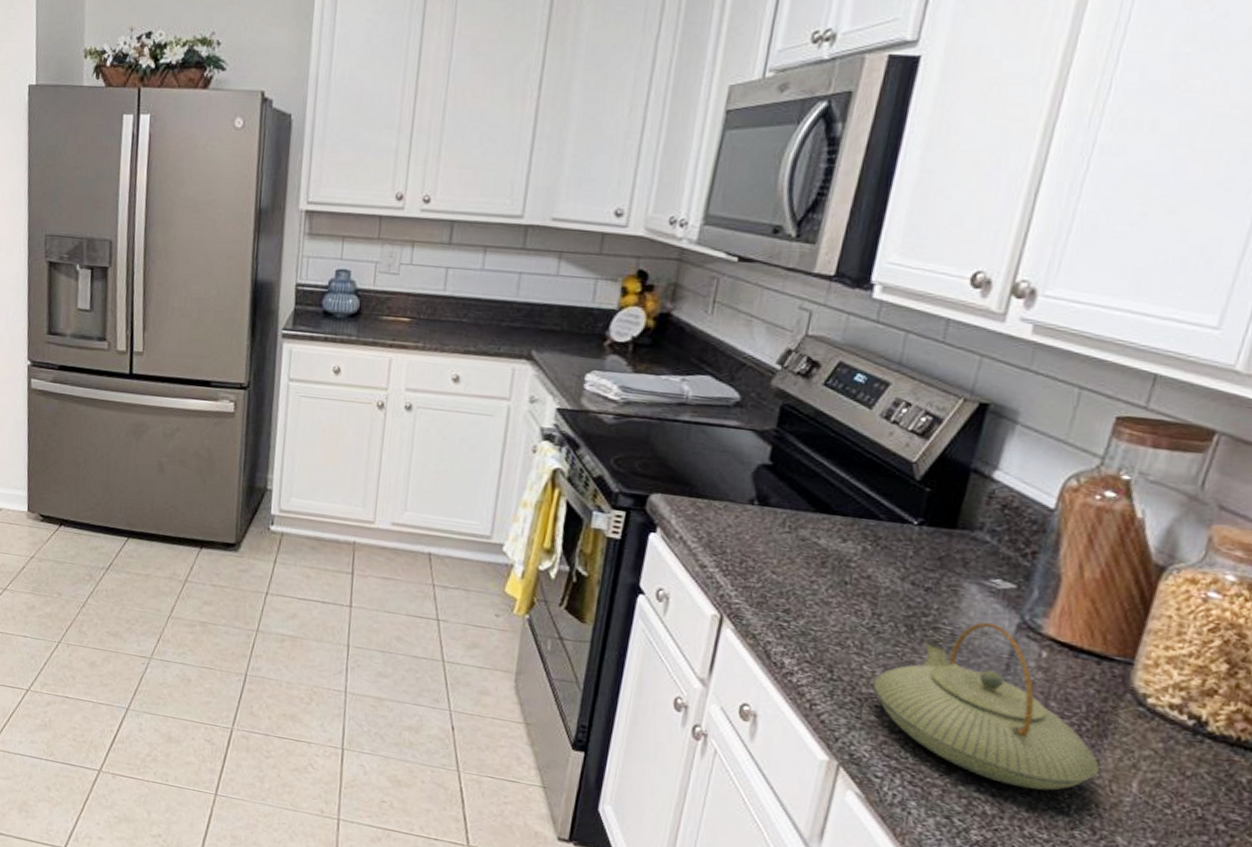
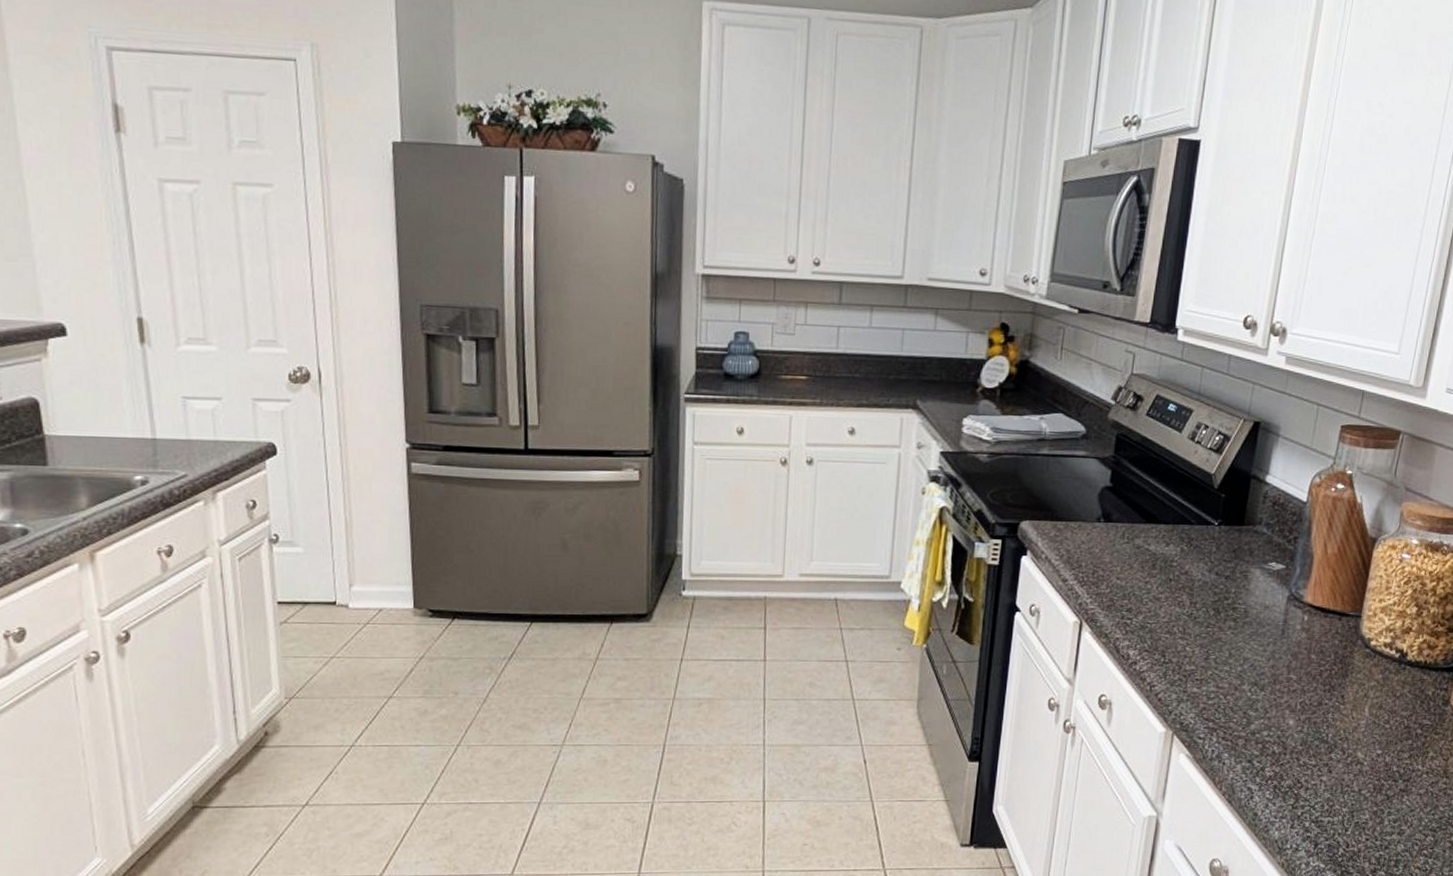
teapot: present [873,622,1100,791] -> none [1194,598,1344,727]

